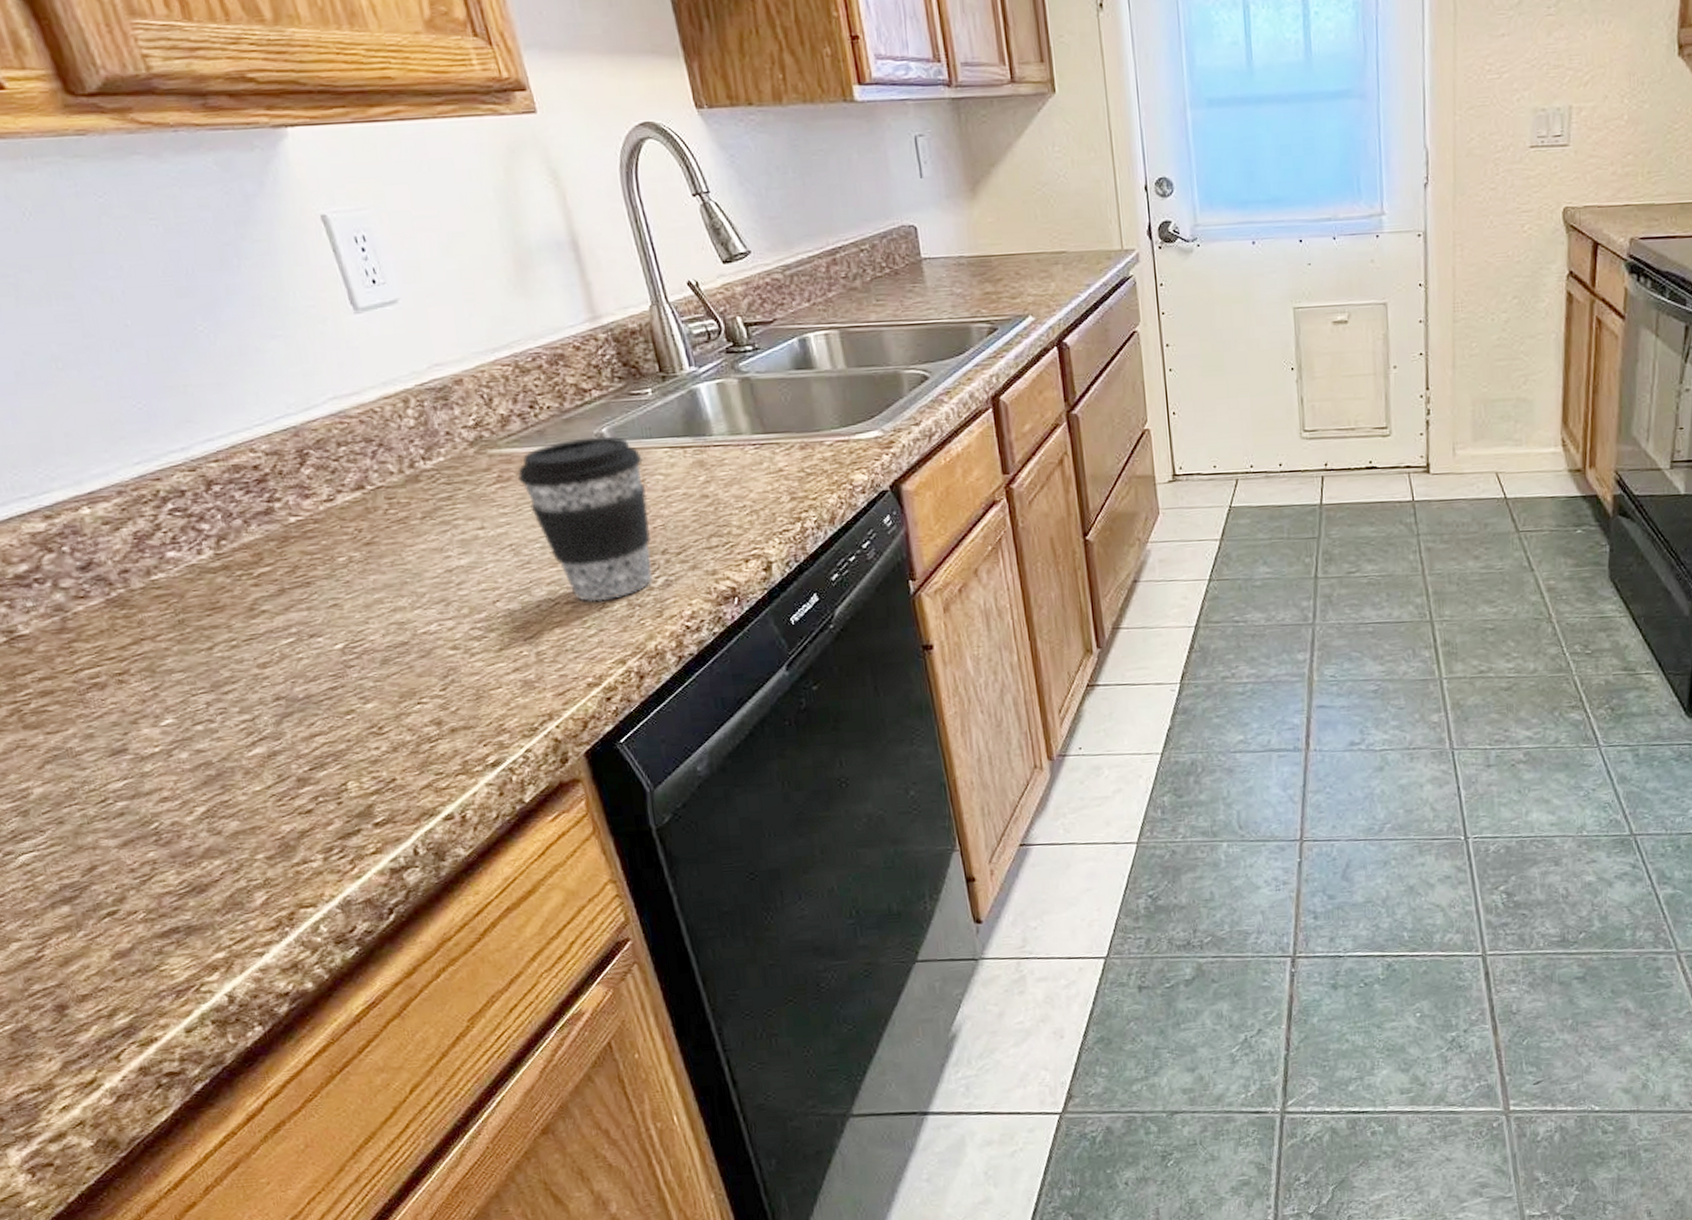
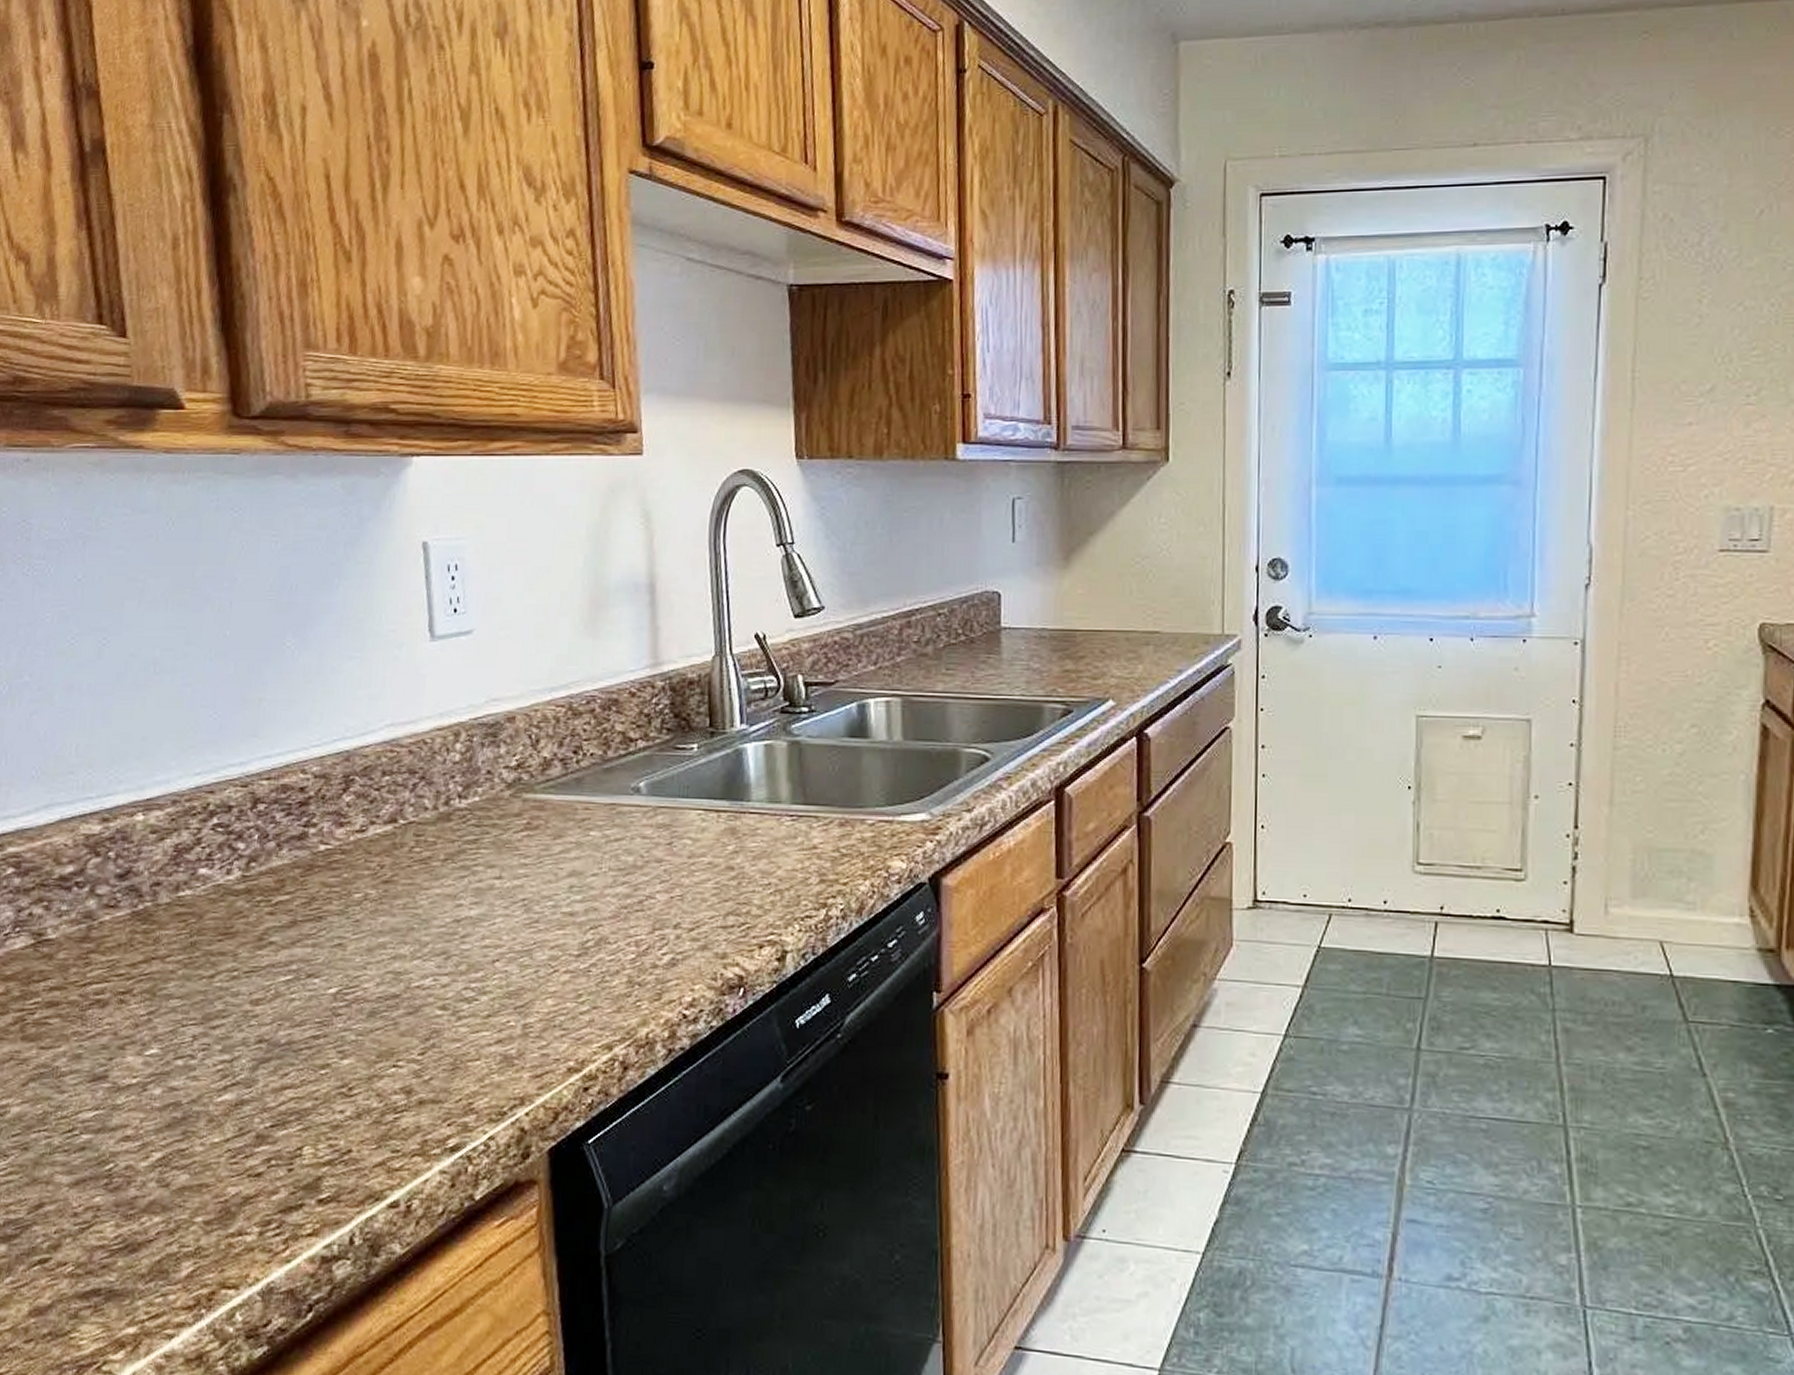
coffee cup: present [517,436,653,602] -> none [546,790,674,975]

